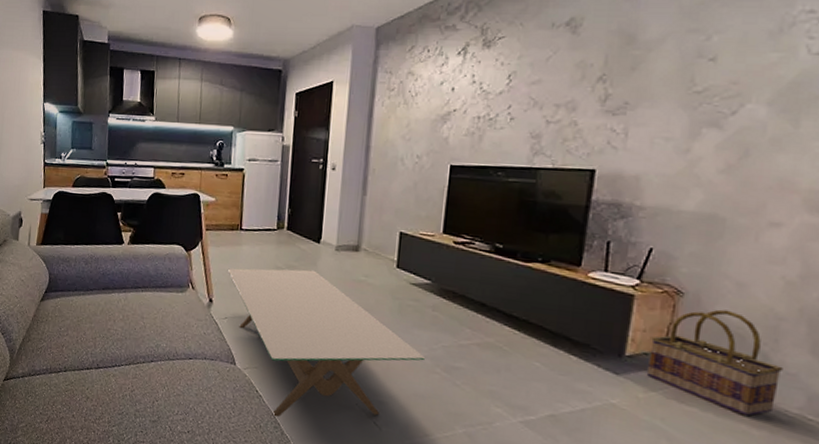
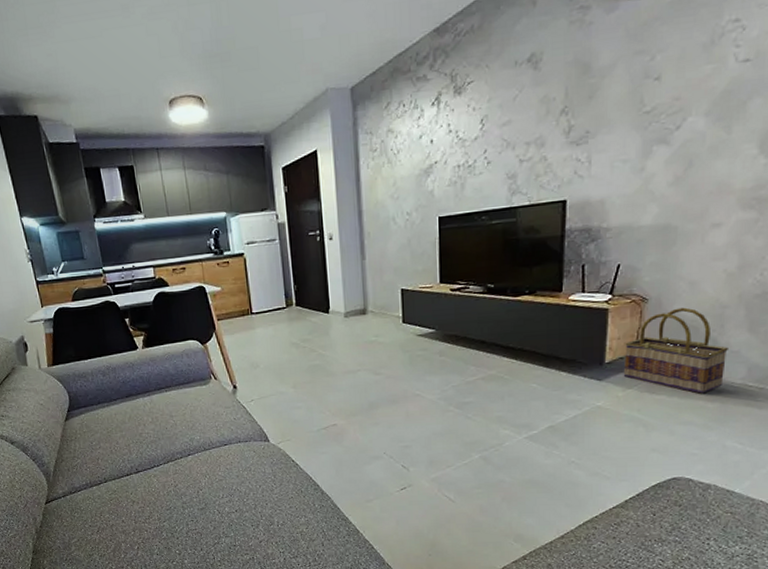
coffee table: present [227,268,426,417] -> none [245,340,439,480]

